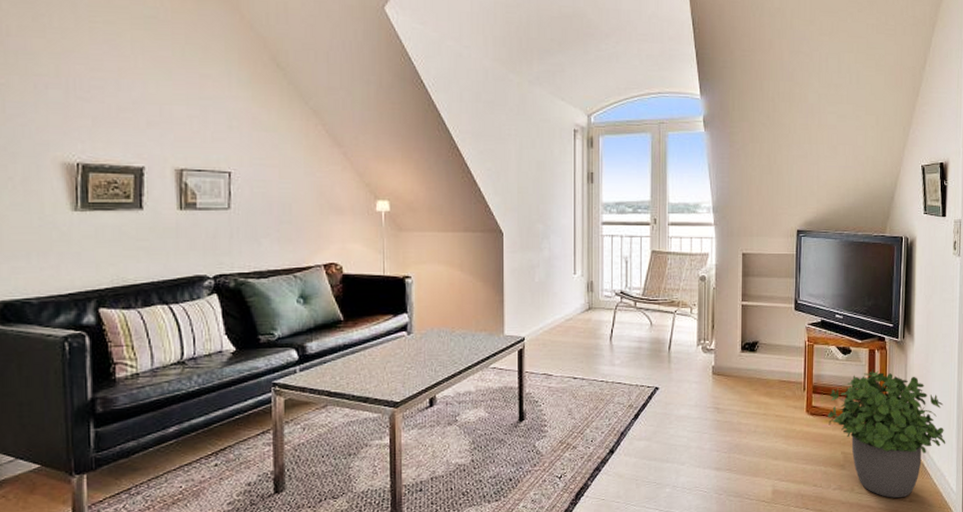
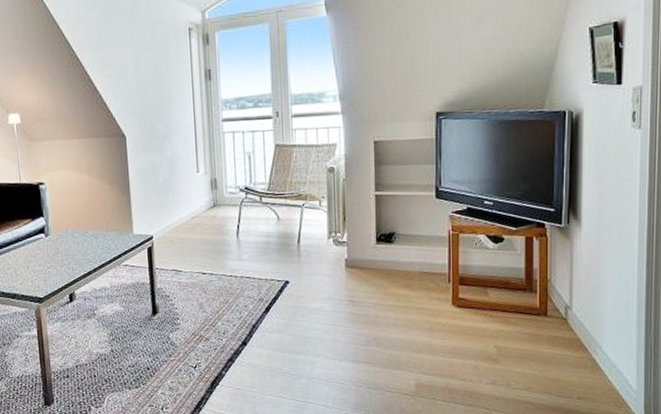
potted plant: present [828,369,946,499] -> none [477,258,623,395]

